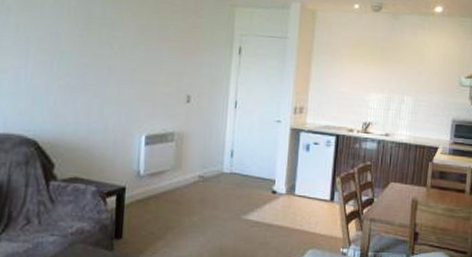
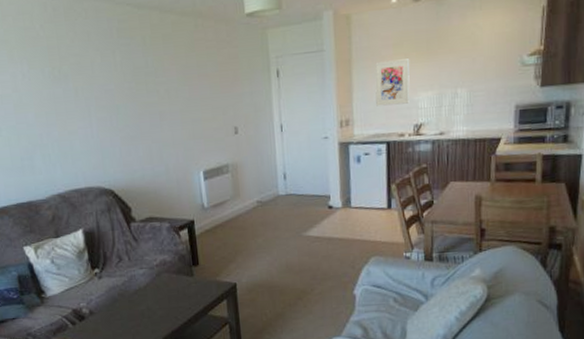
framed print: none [330,58,365,102] -> present [375,59,410,106]

